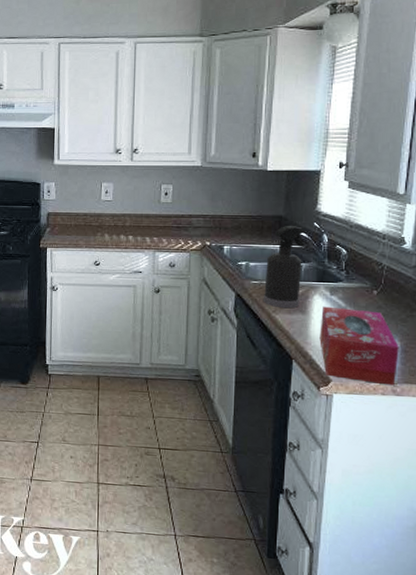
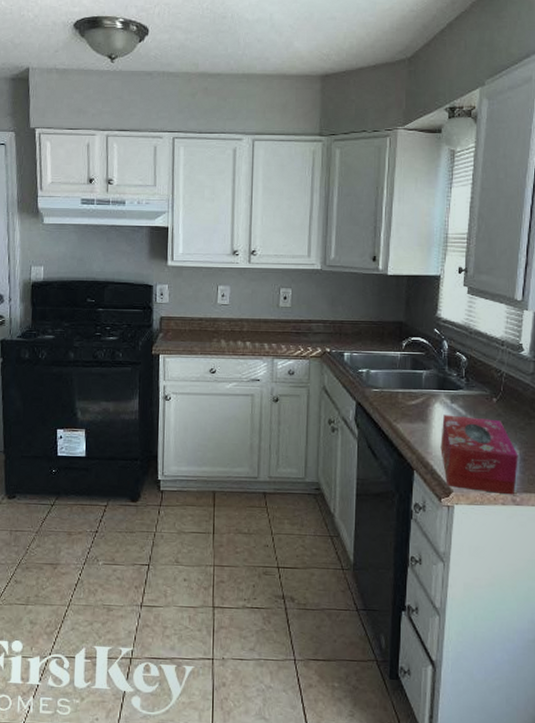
spray bottle: present [263,226,305,309] -> none [384,332,426,417]

